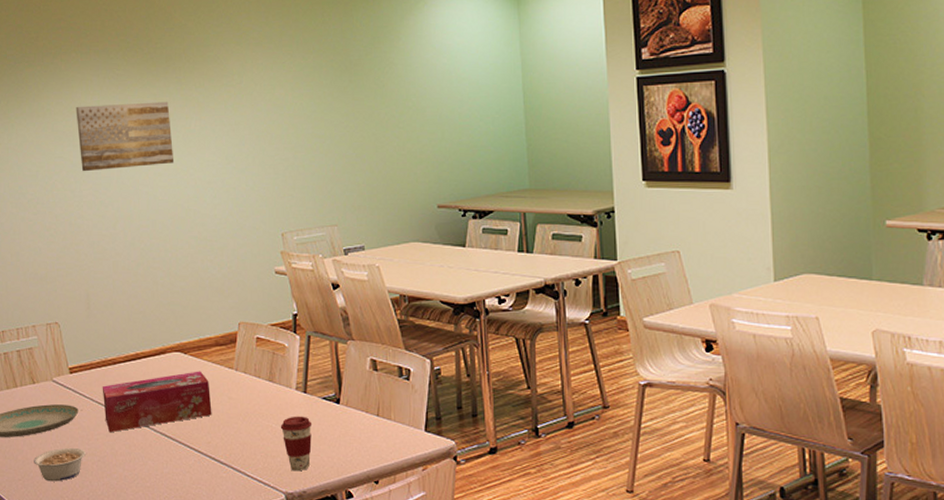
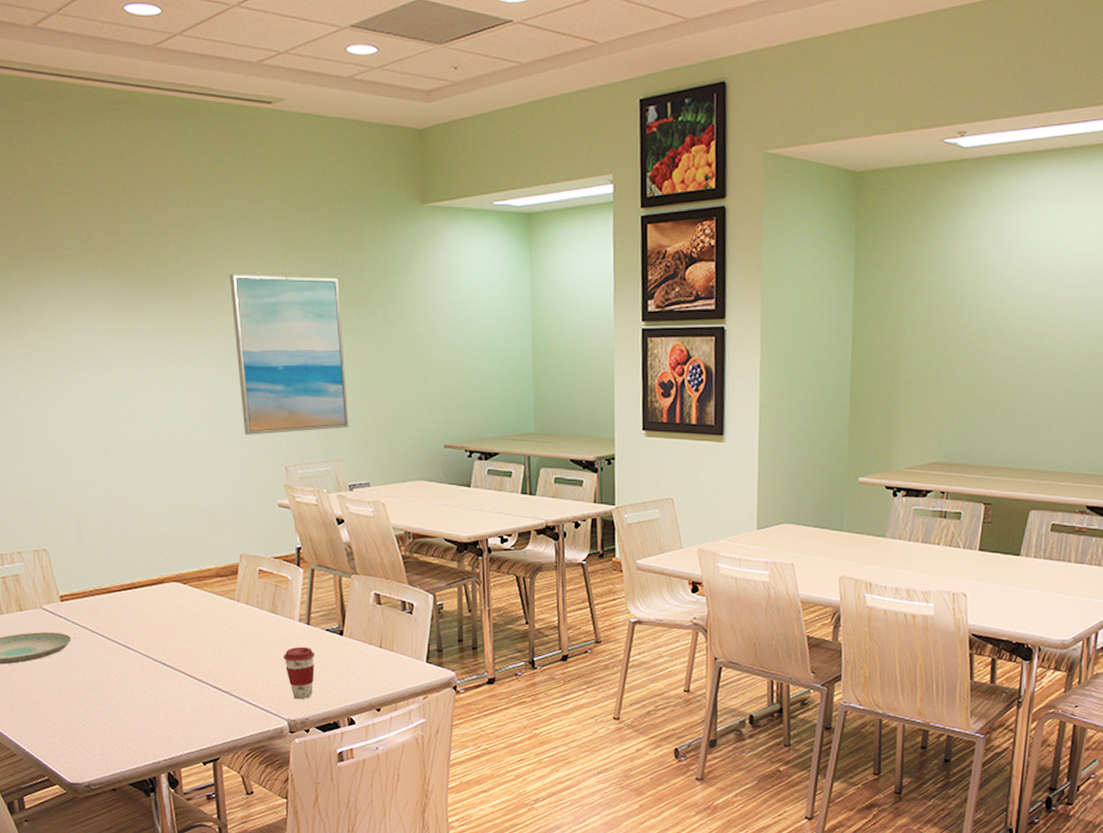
legume: present [34,447,86,482] -> none [23,675,80,709]
wall art: present [75,101,175,172] -> none [60,323,171,394]
tissue box: present [102,371,212,433] -> none [96,601,213,661]
wall art: none [229,48,343,204] -> present [230,273,349,435]

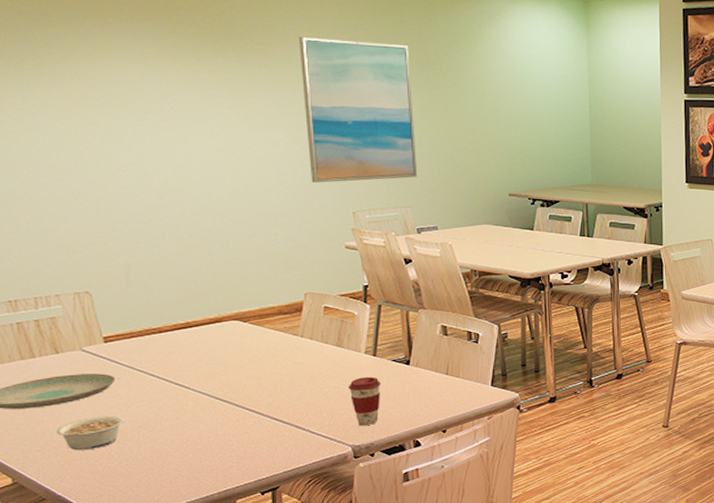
legume: none [23,675,80,709] -> present [57,415,124,451]

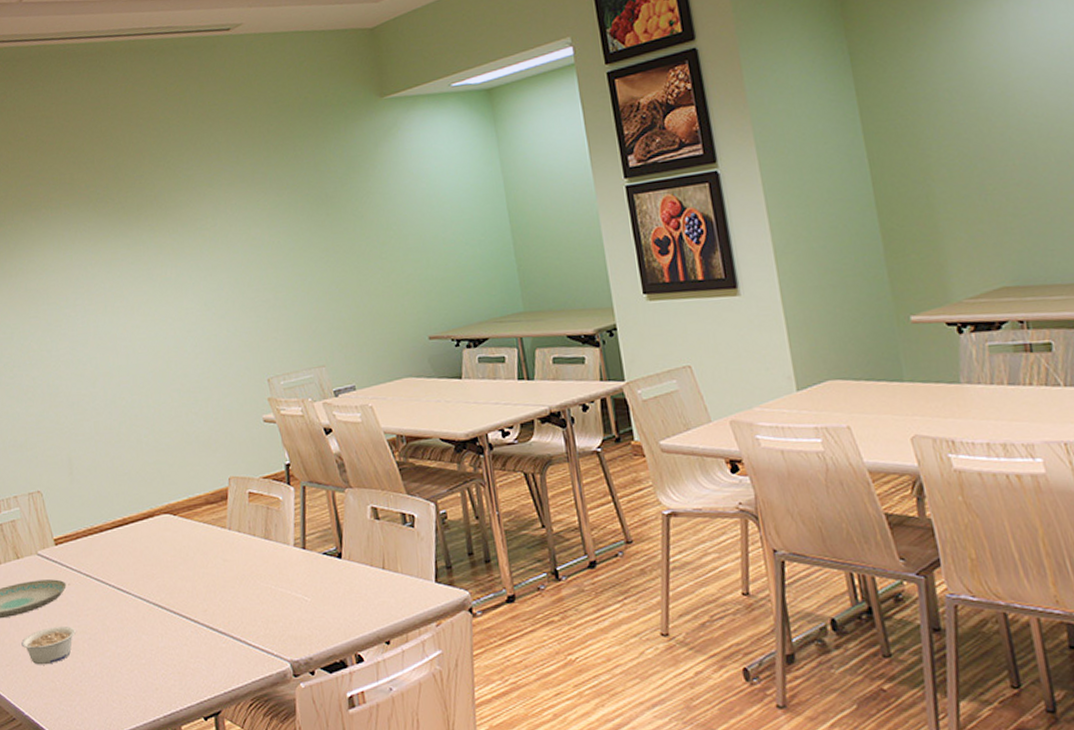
wall art: present [299,36,418,183] -> none [202,182,329,351]
coffee cup: present [348,376,382,426] -> none [280,574,315,637]

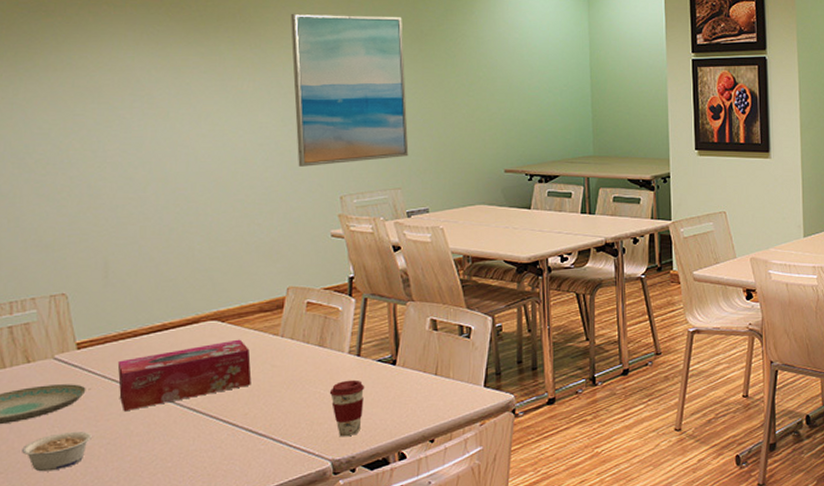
tissue box: none [89,532,207,607] -> present [117,339,252,412]
wall art: none [202,182,329,351] -> present [291,13,409,167]
coffee cup: none [280,574,315,637] -> present [329,379,365,437]

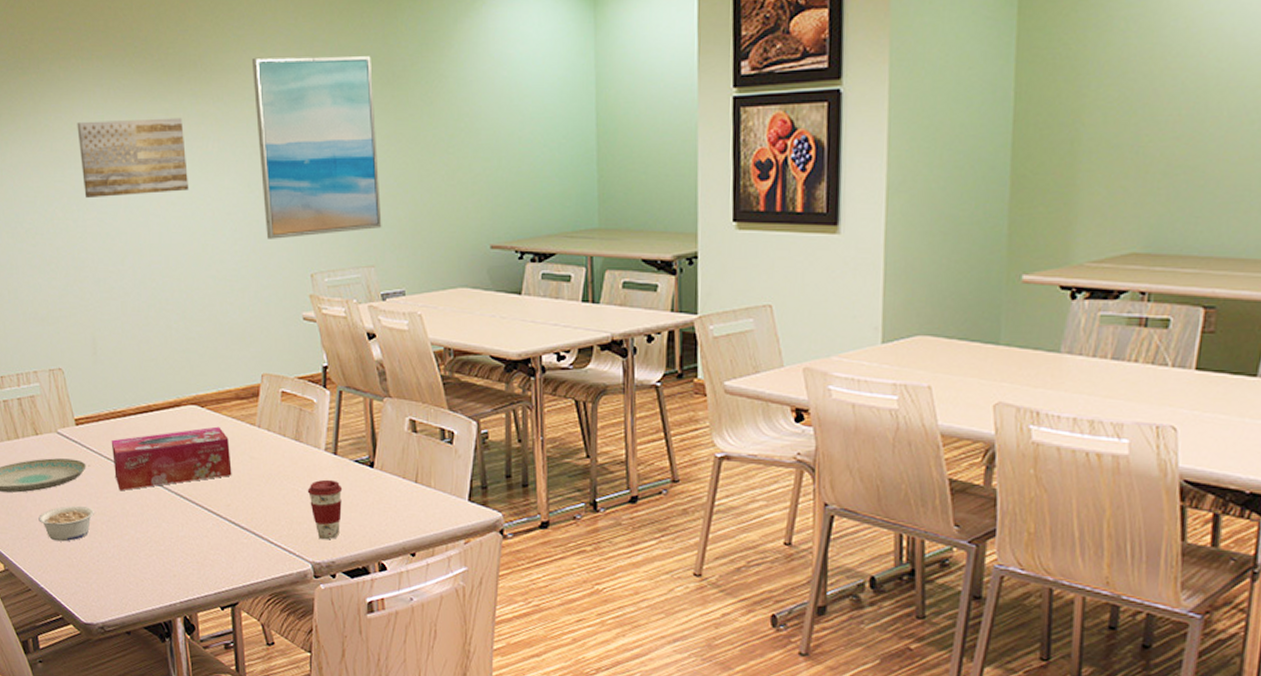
wall art: none [103,60,222,131] -> present [77,117,189,199]

